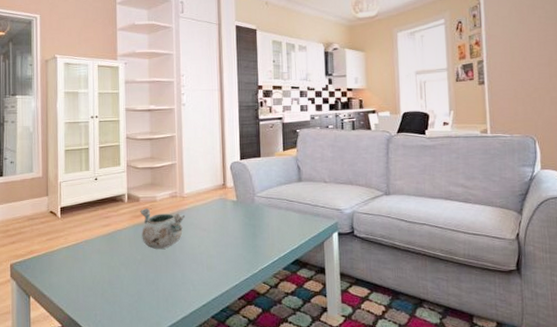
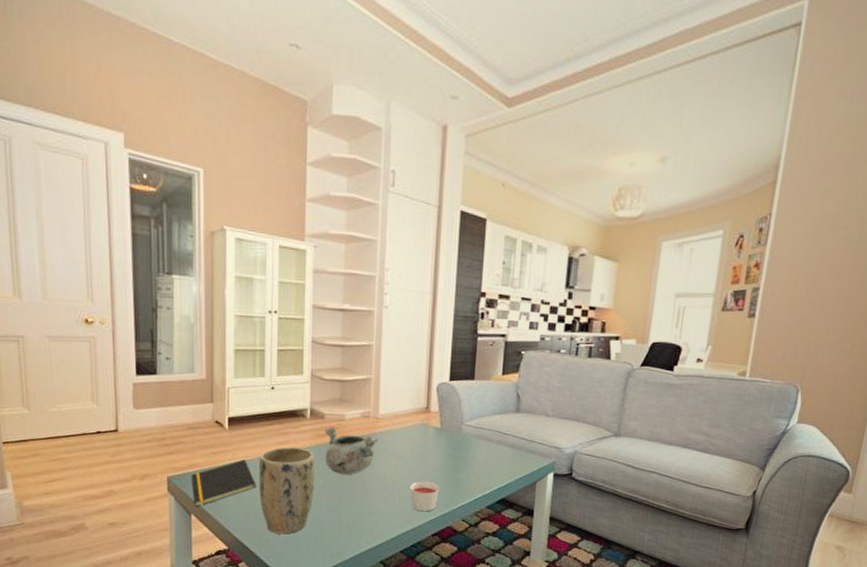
notepad: none [30,243,85,289] -> present [190,460,257,507]
plant pot: none [86,228,134,309] -> present [258,447,315,535]
candle: none [215,249,241,278] -> present [410,481,440,512]

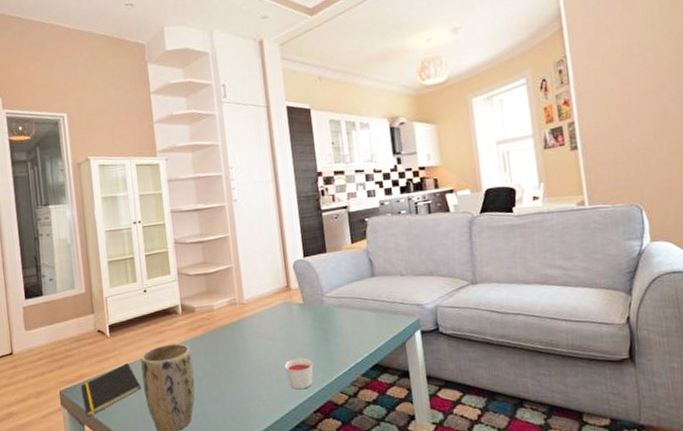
decorative bowl: present [324,427,377,475] -> none [196,319,247,364]

